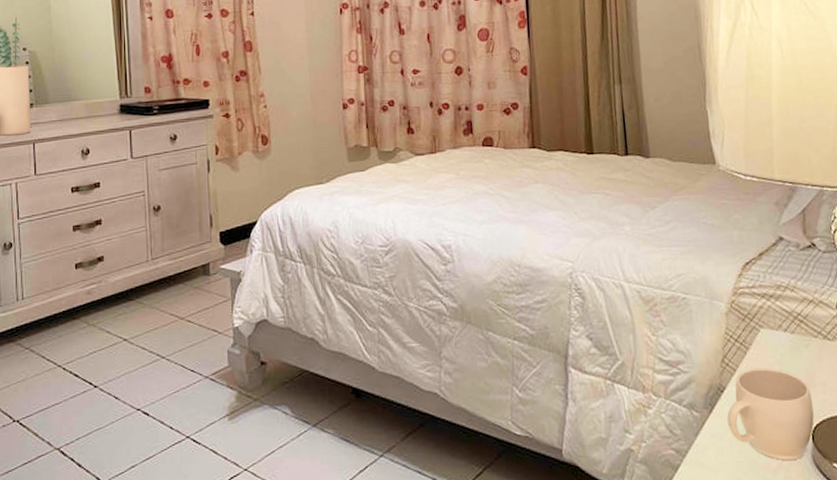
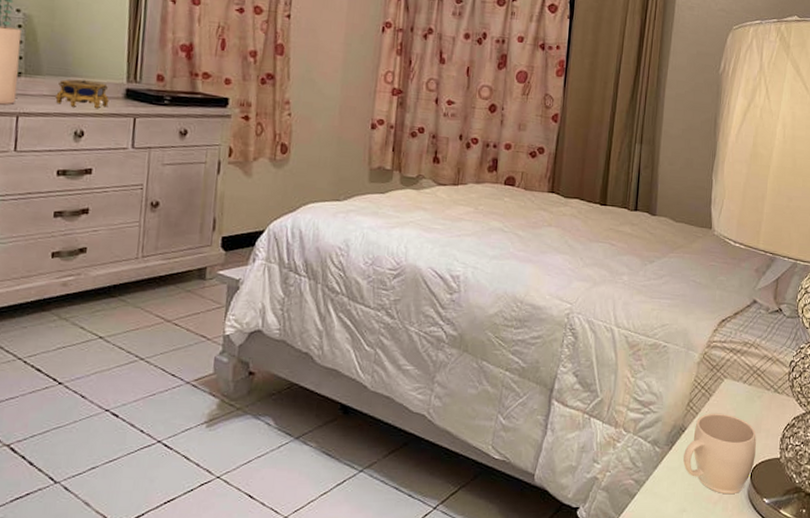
clock: none [63,102,107,128] -> present [55,79,109,109]

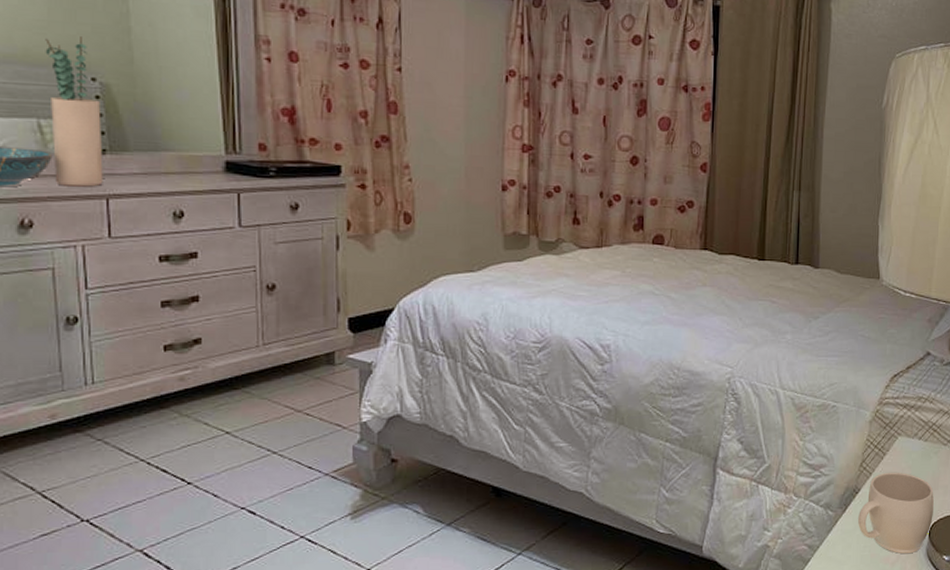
clock: present [55,79,109,109] -> none [147,154,208,186]

